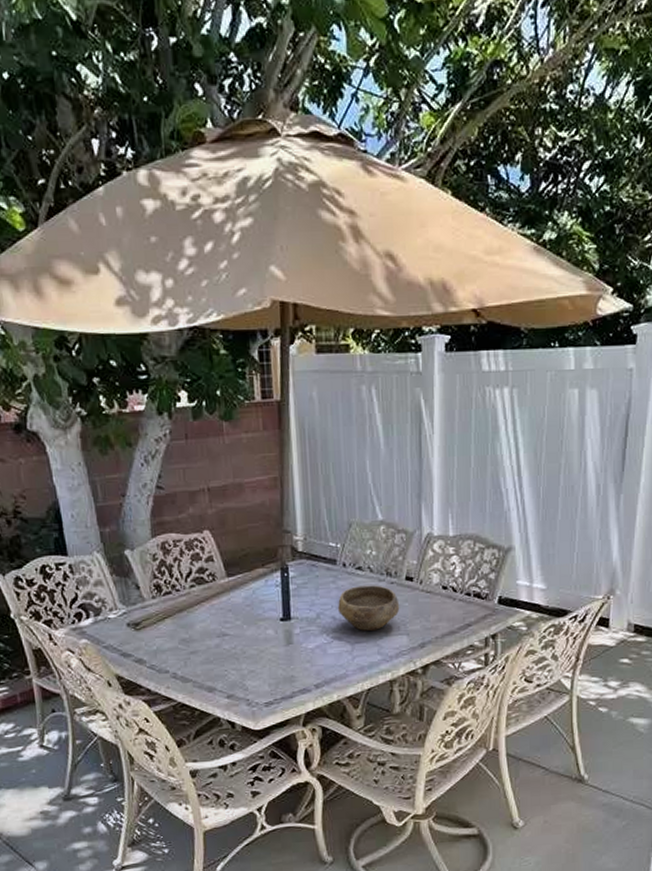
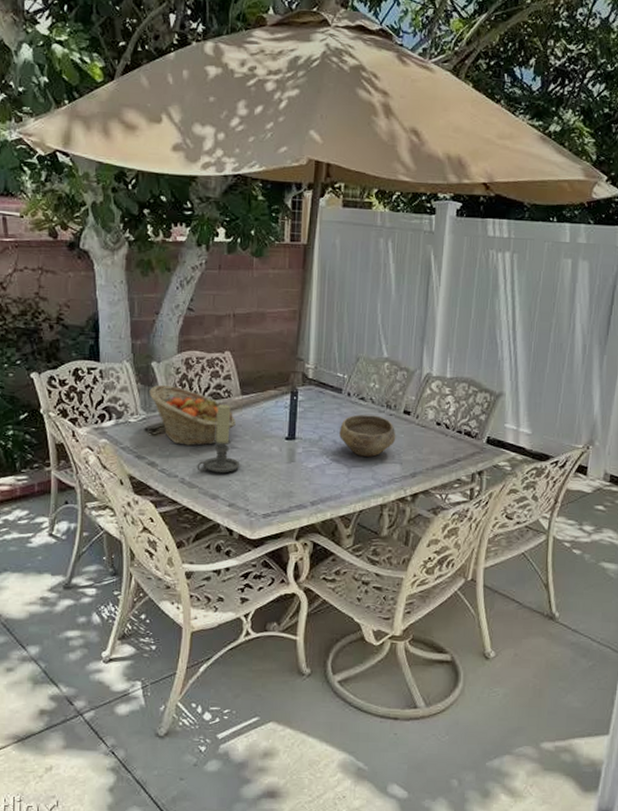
fruit basket: none [126,574,226,638] -> present [149,384,237,446]
candle holder: none [188,589,235,664] -> present [197,405,240,473]

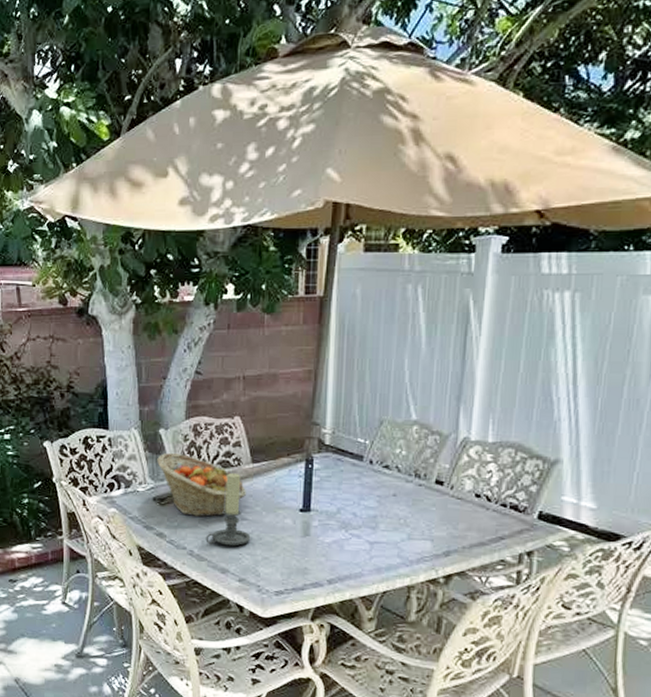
bowl: present [339,414,396,458] -> none [360,484,426,533]

